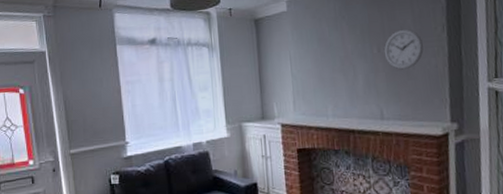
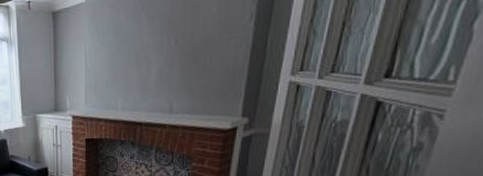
wall clock: present [384,28,424,70] -> none [182,18,225,63]

